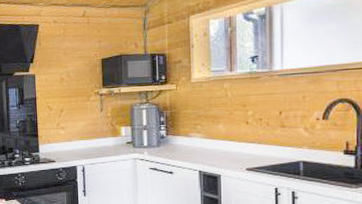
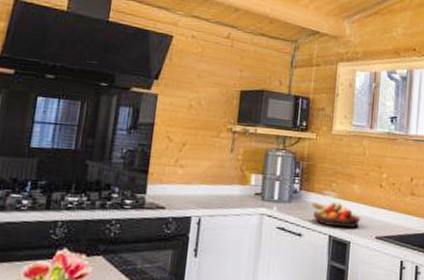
fruit bowl: none [179,141,230,164] -> present [311,201,361,228]

